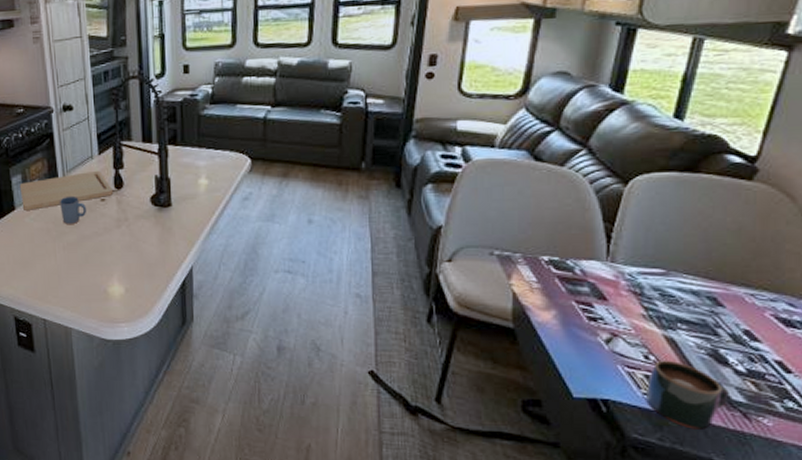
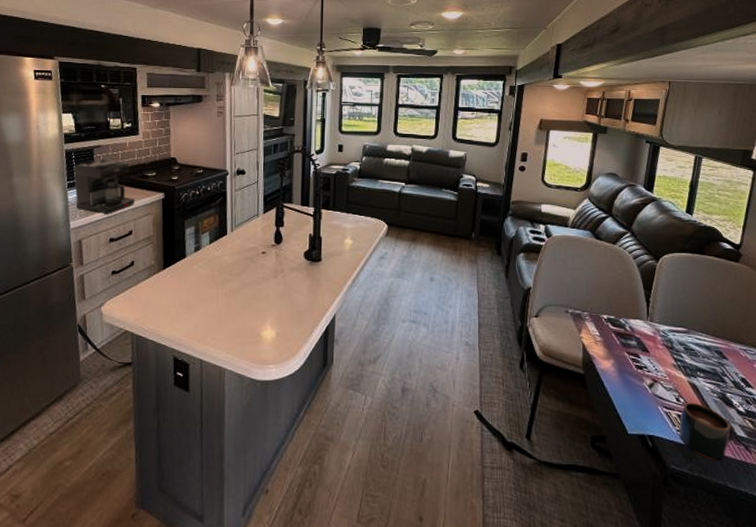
cutting board: present [19,170,112,210] -> none [192,227,272,259]
mug: present [60,196,87,225] -> none [226,247,250,274]

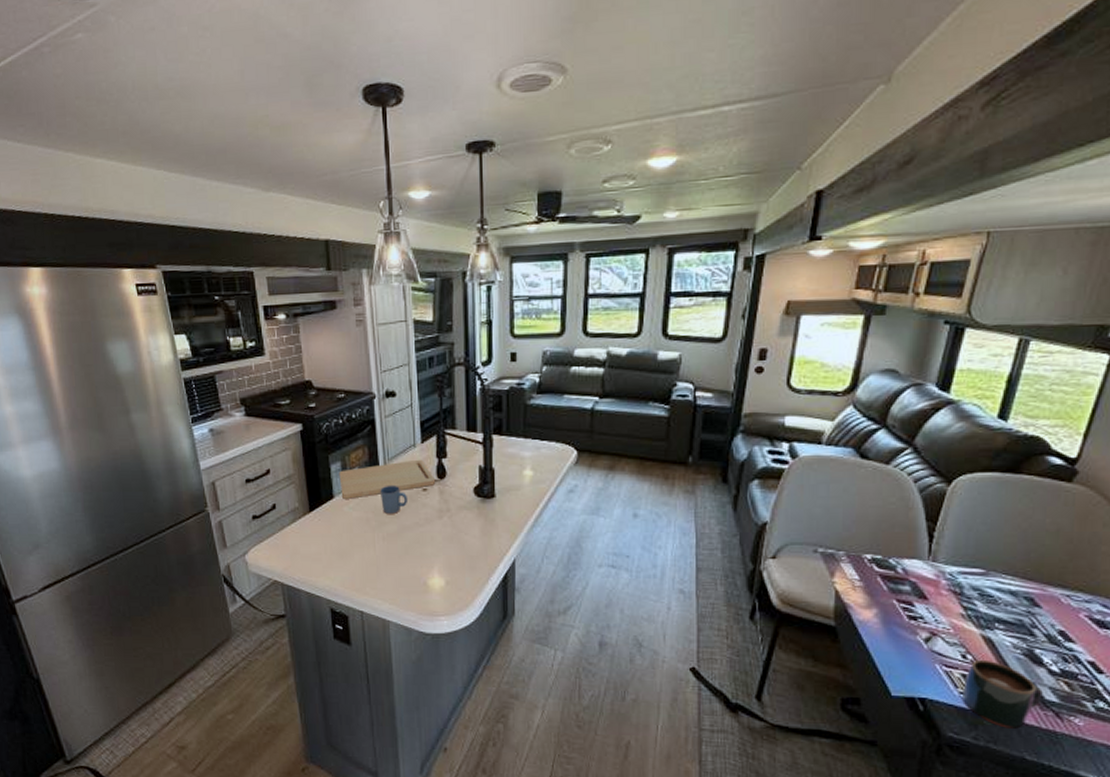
coffee maker: present [73,159,135,214] -> none [195,387,270,451]
cutting board: none [192,227,272,259] -> present [339,459,435,499]
mug: none [226,247,250,274] -> present [380,485,409,515]

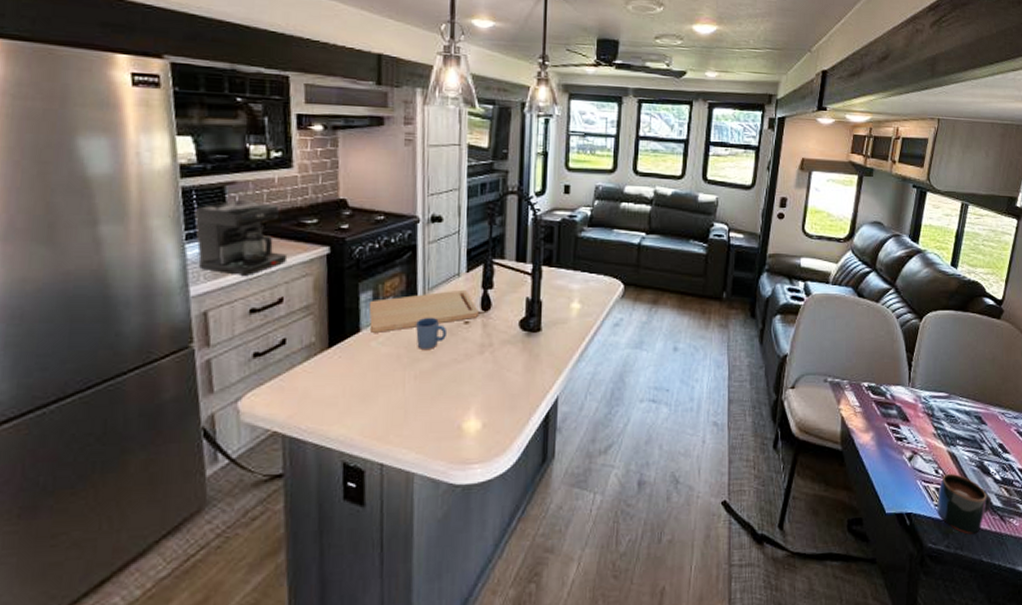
coffee maker: none [195,387,270,451] -> present [194,200,288,275]

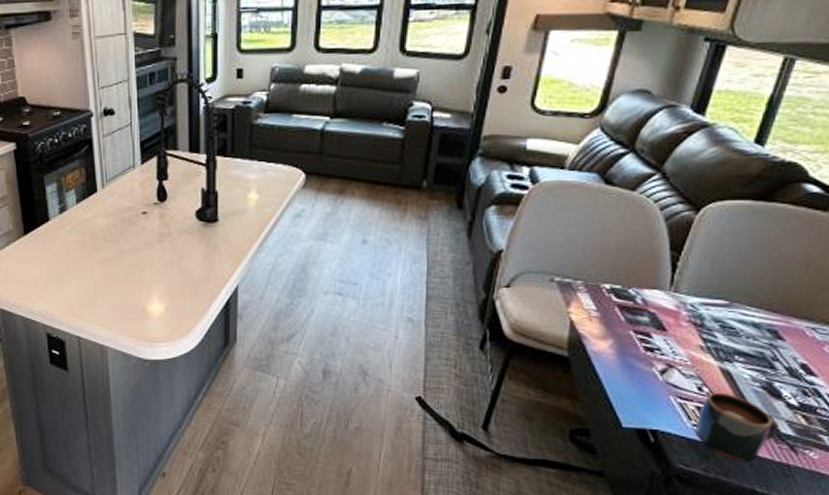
cutting board: present [368,289,478,333] -> none [54,181,155,222]
mug: present [416,317,448,351] -> none [98,207,127,239]

